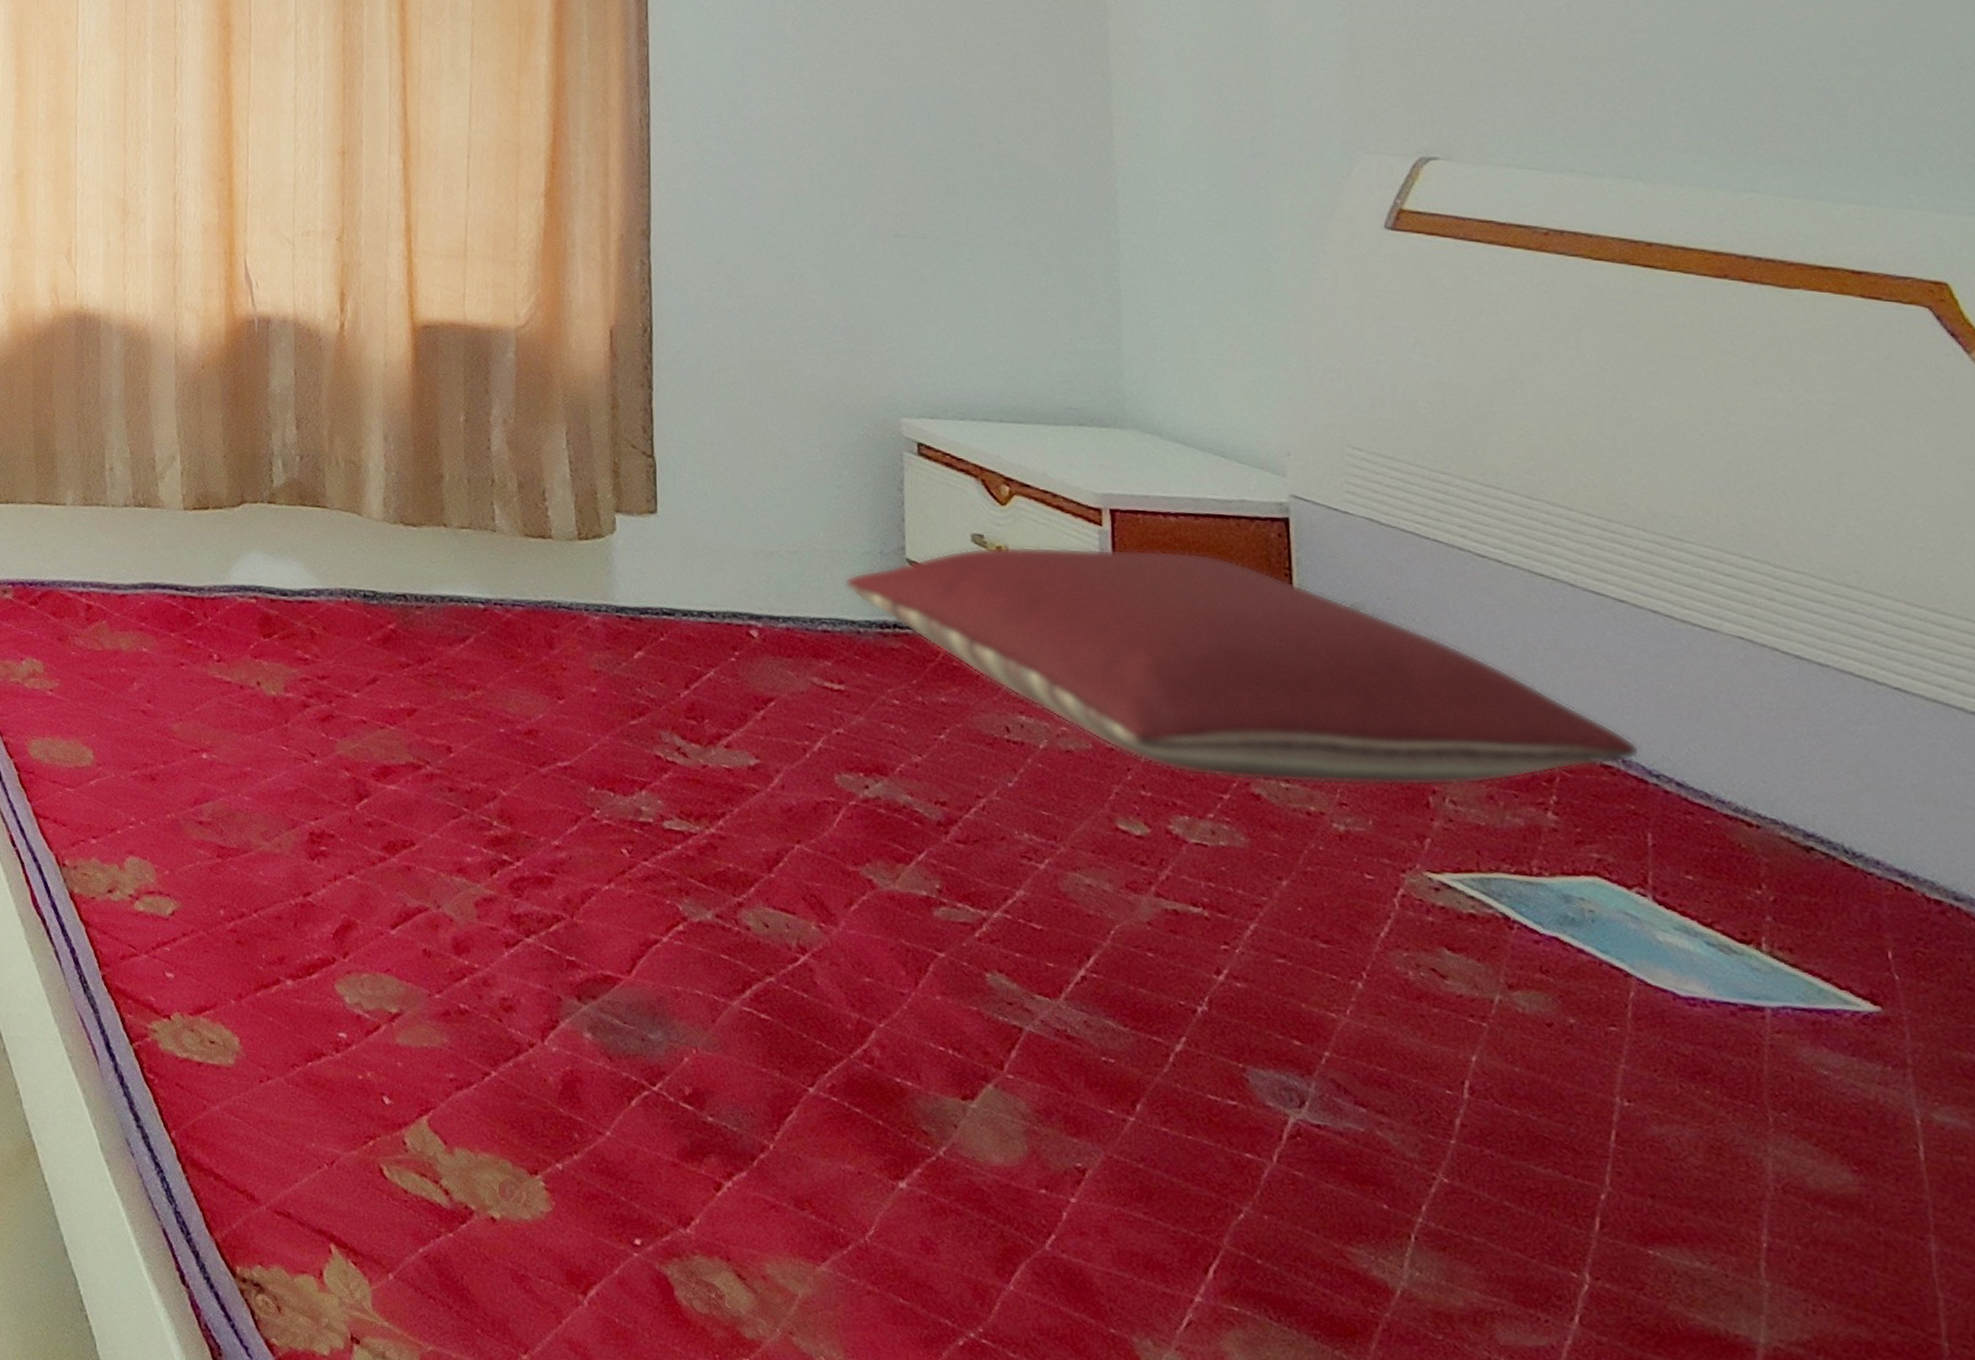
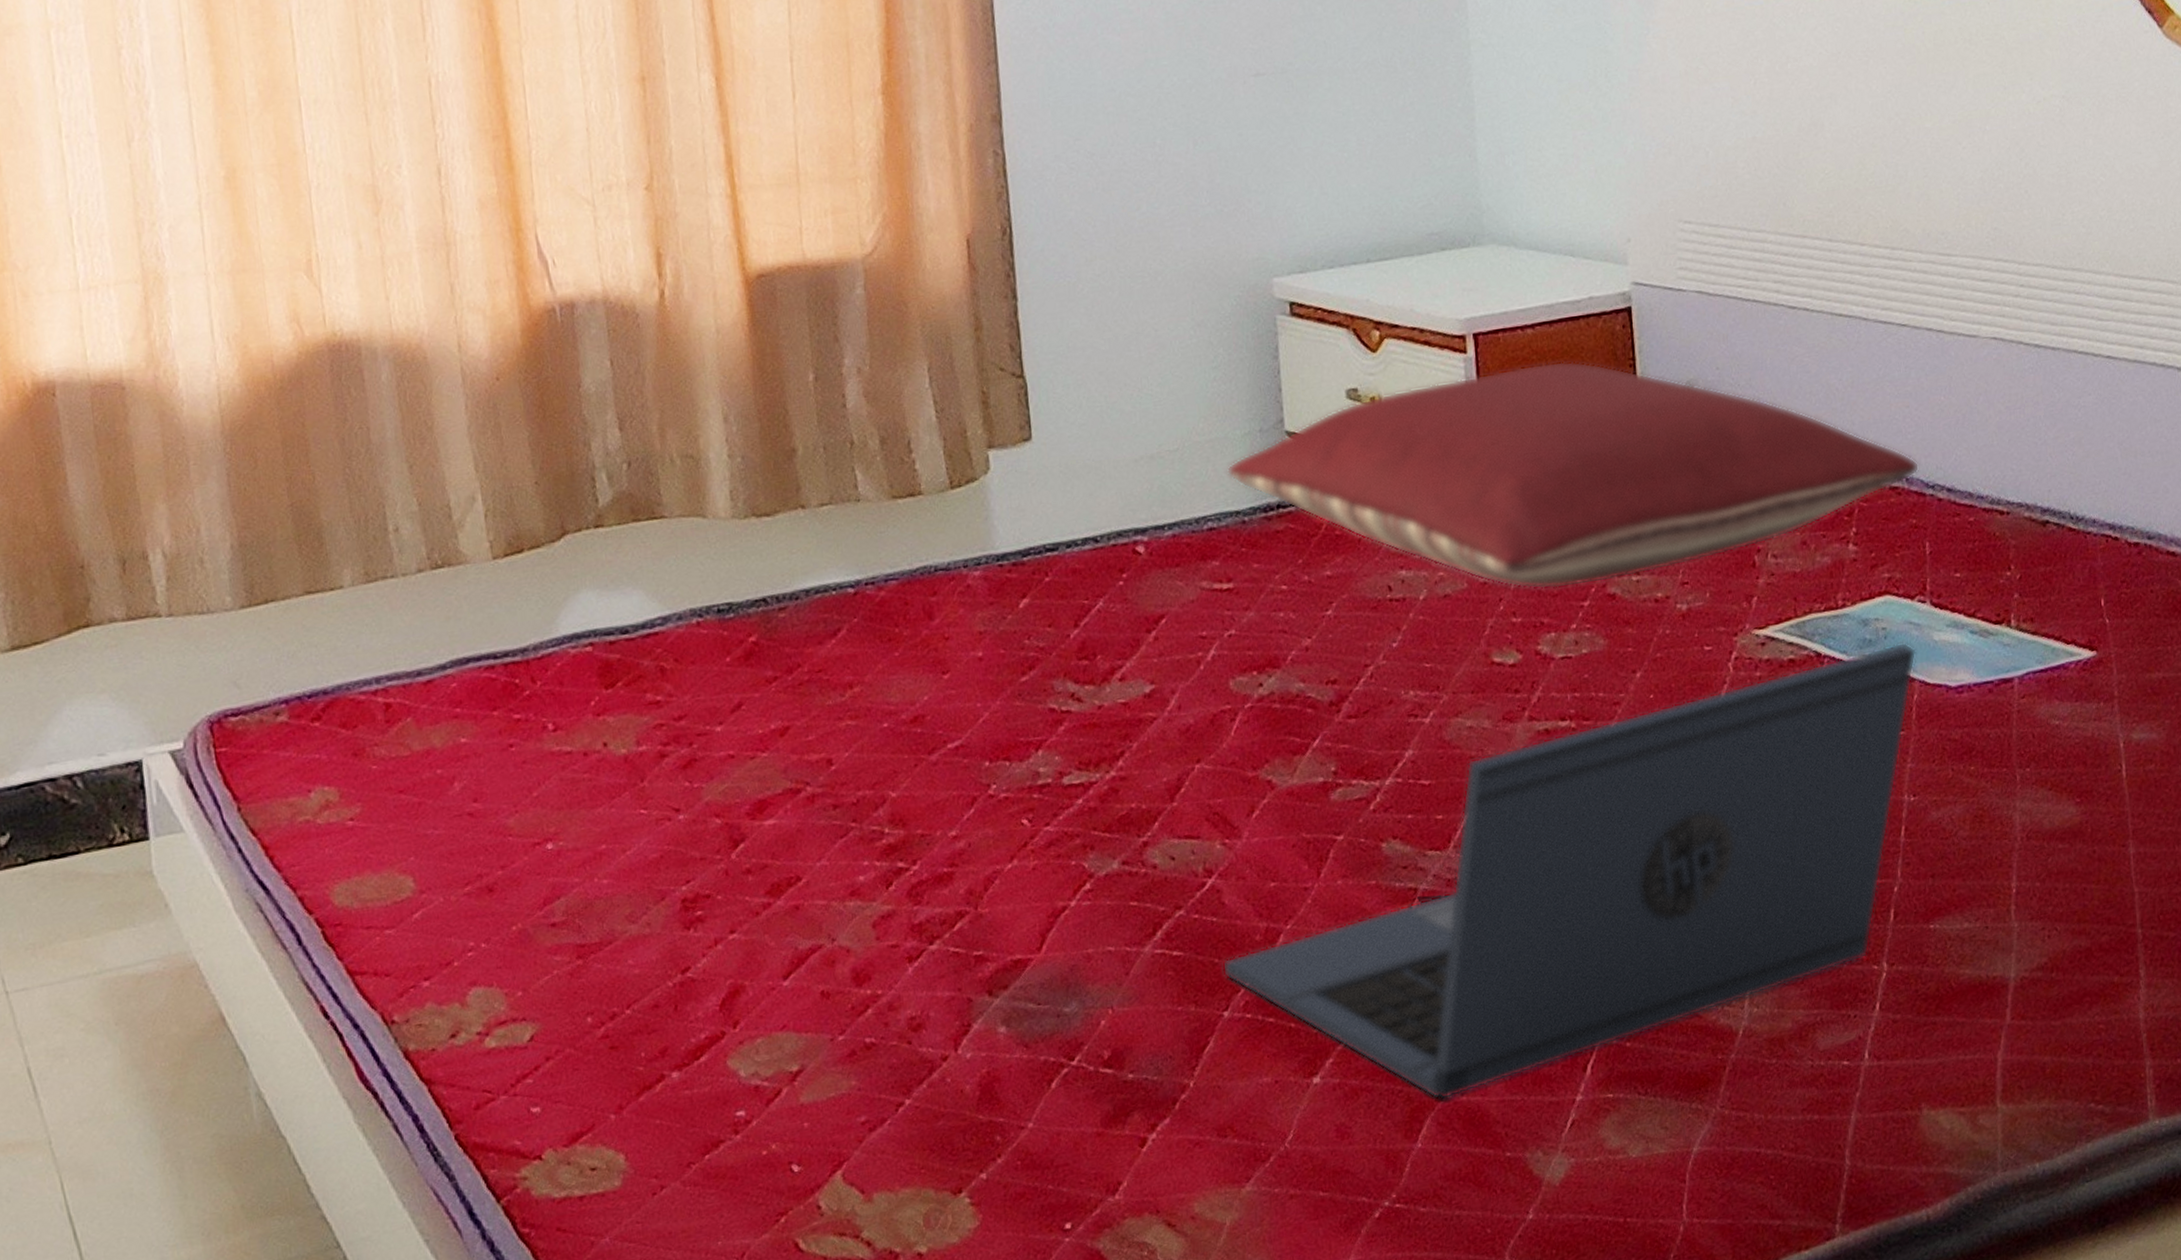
laptop: none [810,917,1634,1262] -> present [1222,642,1917,1100]

